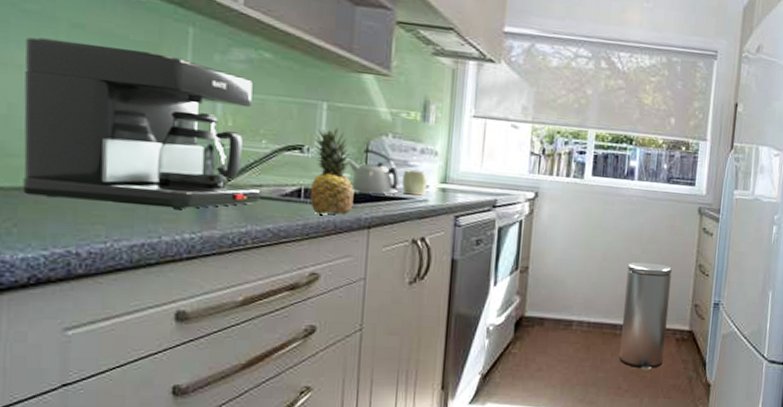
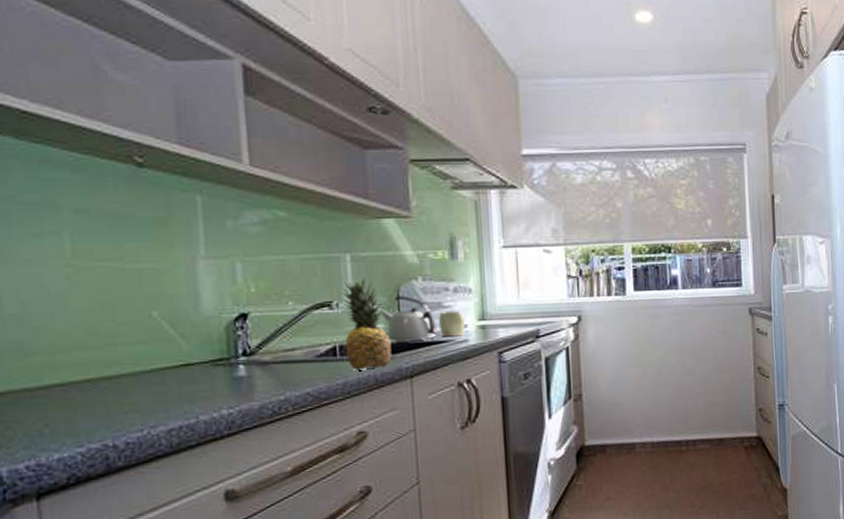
coffee maker: present [22,37,261,209] -> none [29,227,295,393]
pedal bin: present [619,261,672,371] -> none [683,371,734,484]

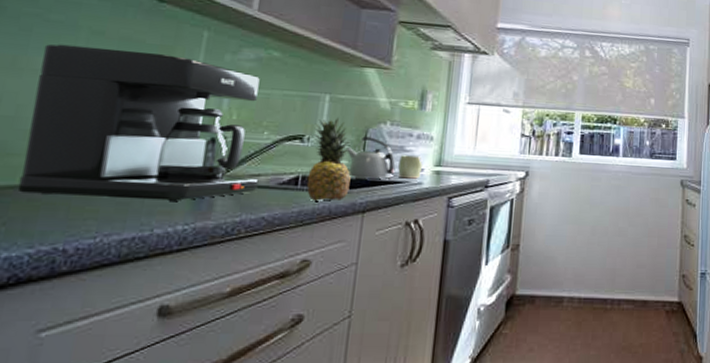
coffee maker: none [29,227,295,393] -> present [17,44,260,201]

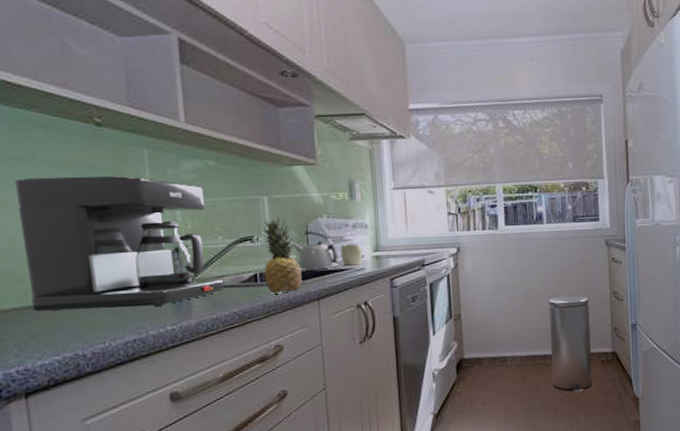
pedal bin: none [611,235,659,345] -> present [548,295,592,393]

